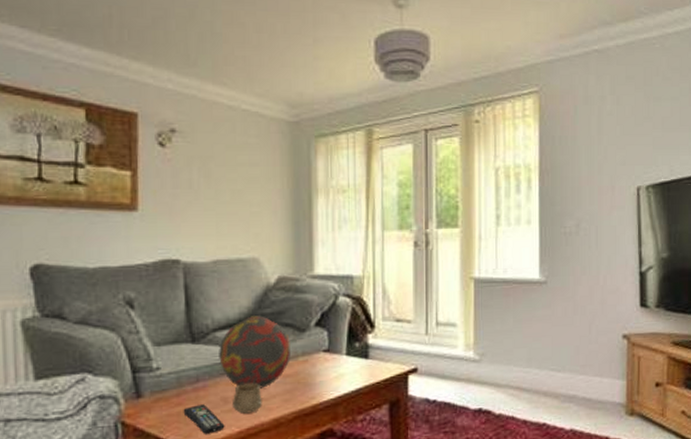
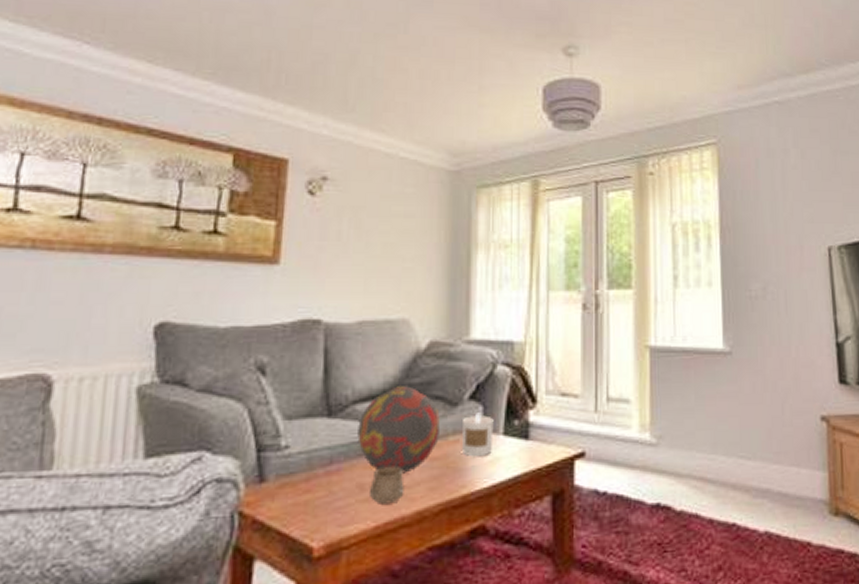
remote control: present [183,404,225,434] -> none [311,492,359,529]
candle: none [310,337,338,374] -> present [462,412,494,457]

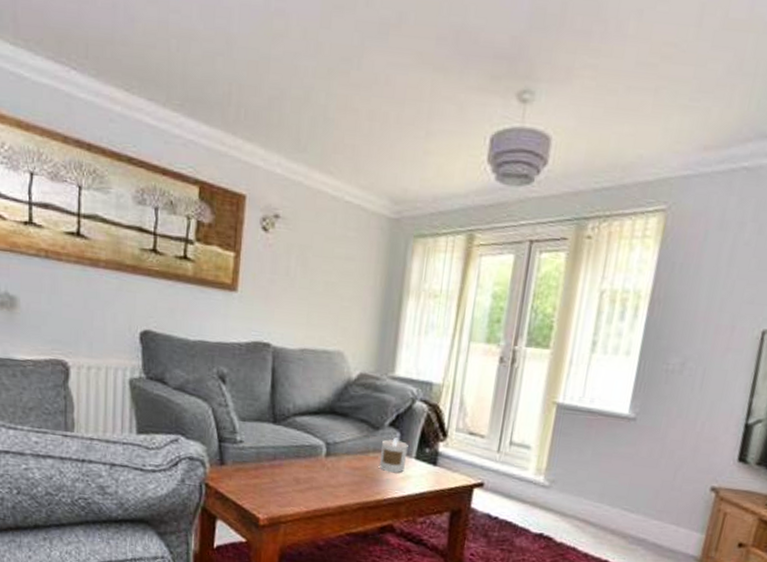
decorative orb: present [357,386,441,474] -> none [296,407,364,476]
cup: present [370,466,404,504] -> none [304,468,331,497]

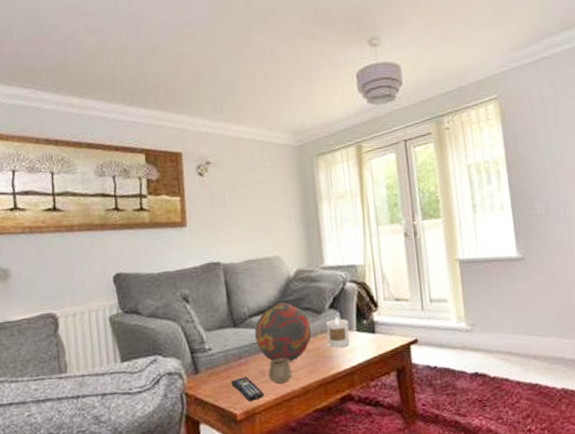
remote control: none [259,480,295,509] -> present [231,377,264,401]
decorative orb: none [296,407,364,476] -> present [254,302,312,362]
cup: none [304,468,331,497] -> present [269,357,292,384]

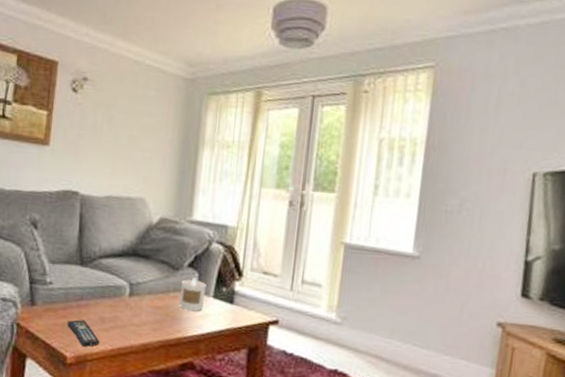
decorative orb: present [254,302,312,362] -> none [101,249,164,315]
cup: present [269,357,292,384] -> none [108,308,134,335]

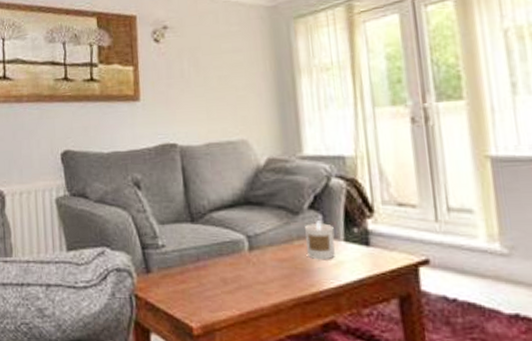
remote control: present [67,320,100,347] -> none [187,284,226,314]

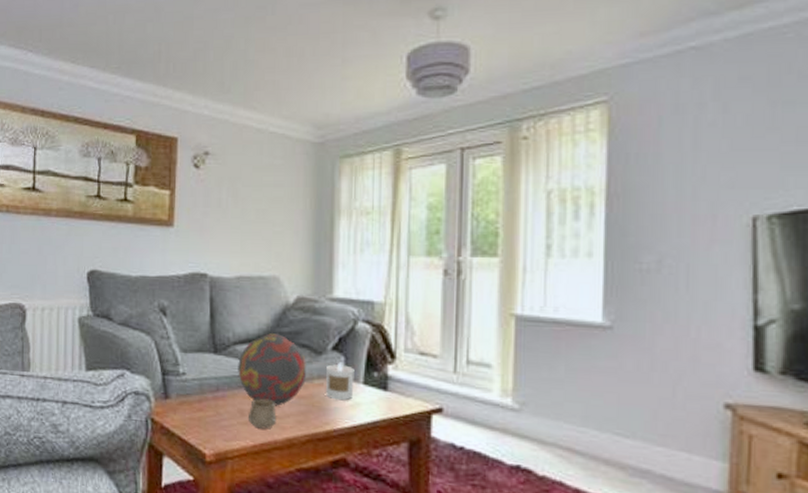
decorative orb: none [216,197,286,271] -> present [238,333,307,406]
cup: none [232,265,261,296] -> present [249,398,277,429]

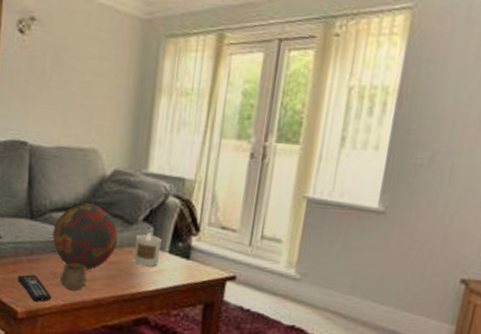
remote control: none [204,413,240,443] -> present [17,274,52,302]

